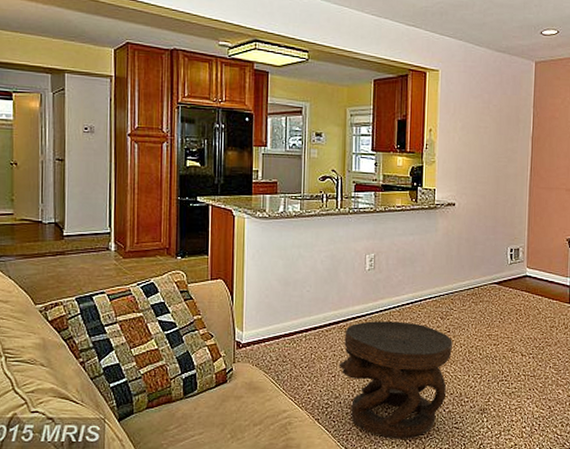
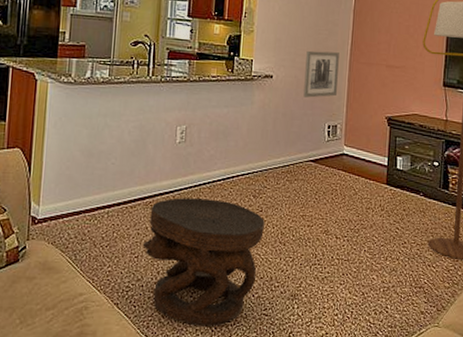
wall art: none [485,178,519,223] -> present [303,50,339,98]

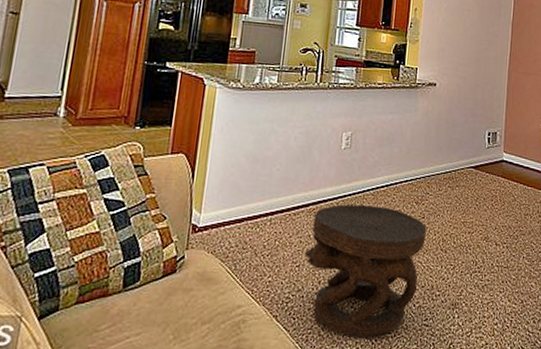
wall art: present [303,50,339,98] -> none [465,60,499,106]

